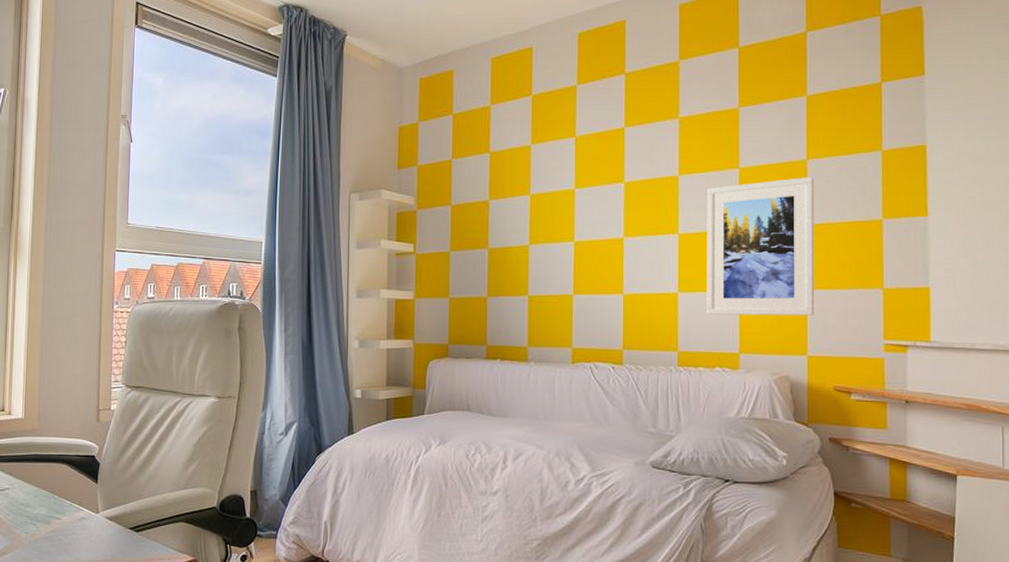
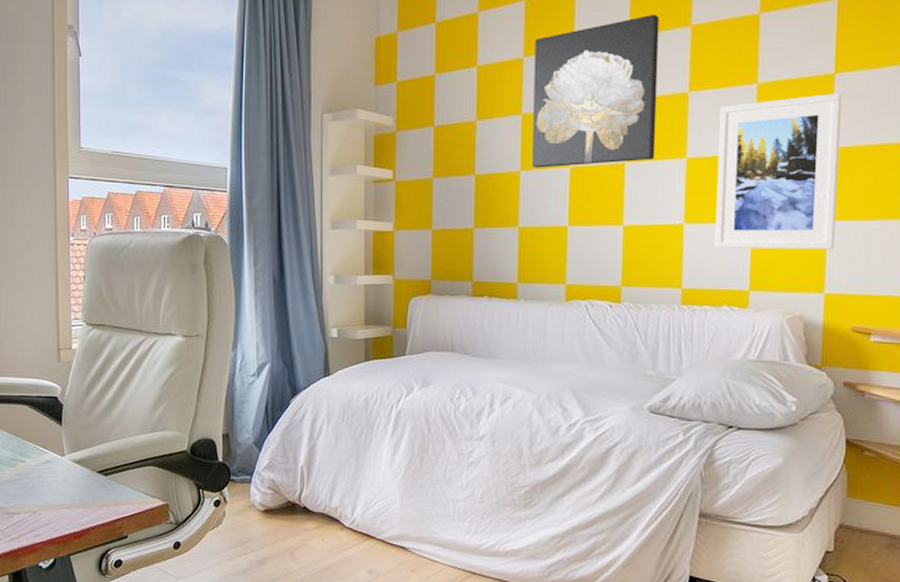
wall art: none [540,107,651,243] -> present [532,14,659,168]

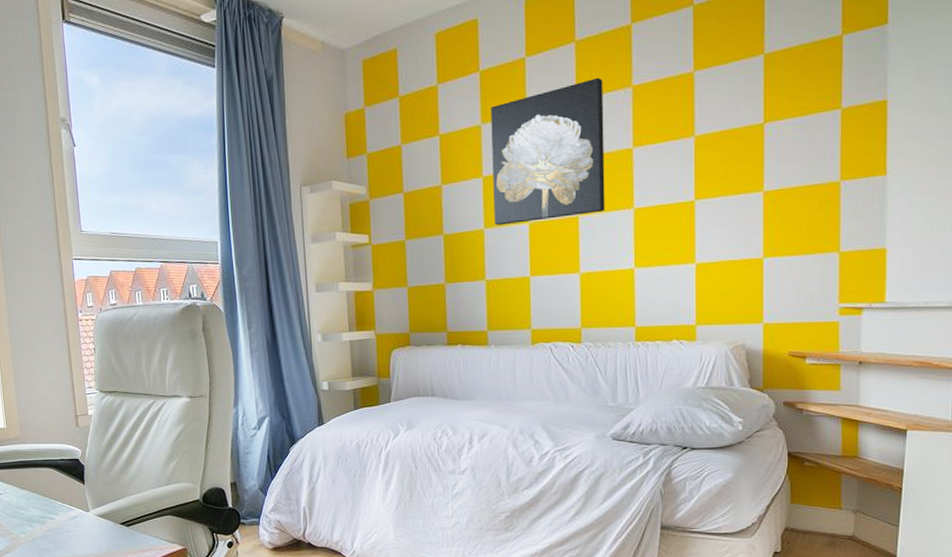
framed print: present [715,92,842,250] -> none [662,140,772,289]

